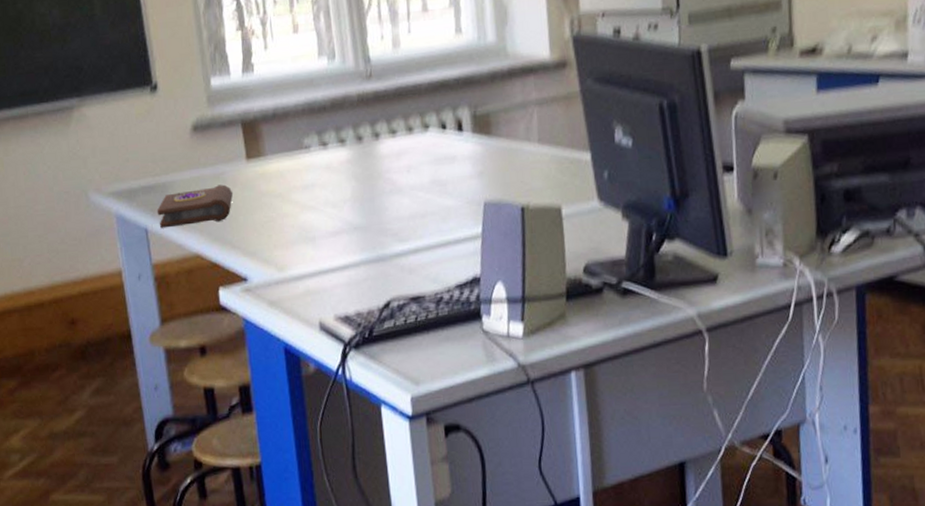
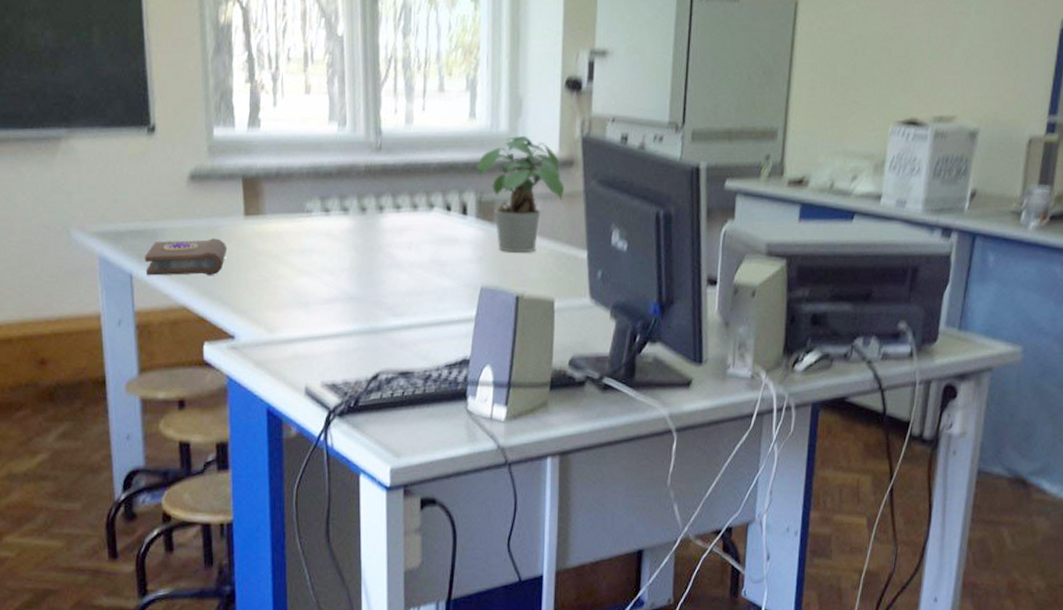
potted plant: none [468,43,560,164] -> present [477,135,565,253]

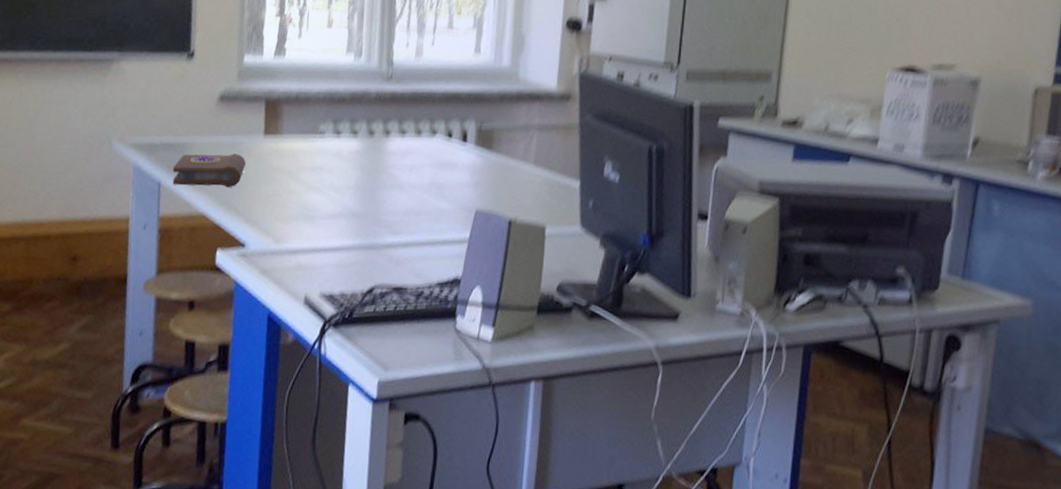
potted plant: present [477,135,565,253] -> none [479,70,561,180]

